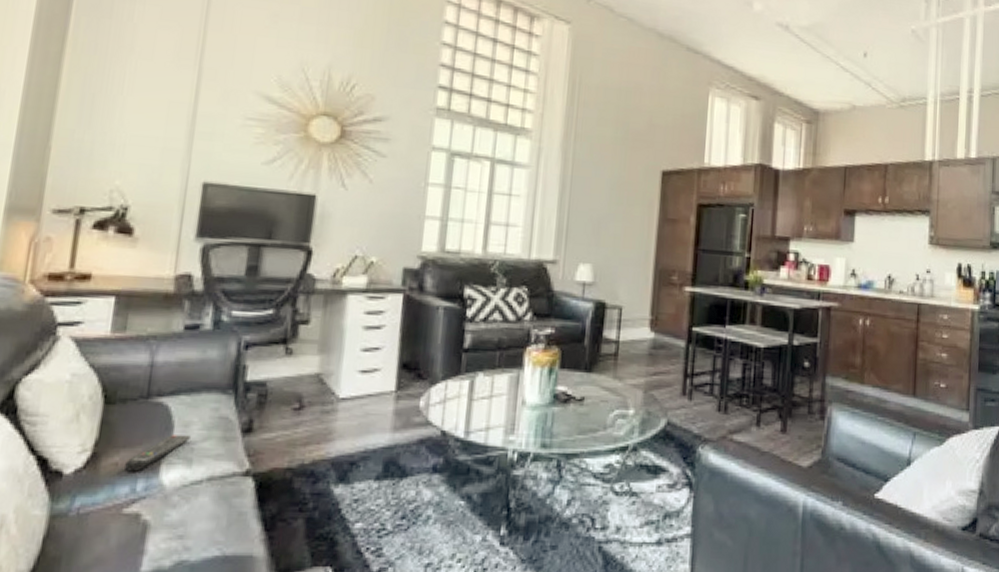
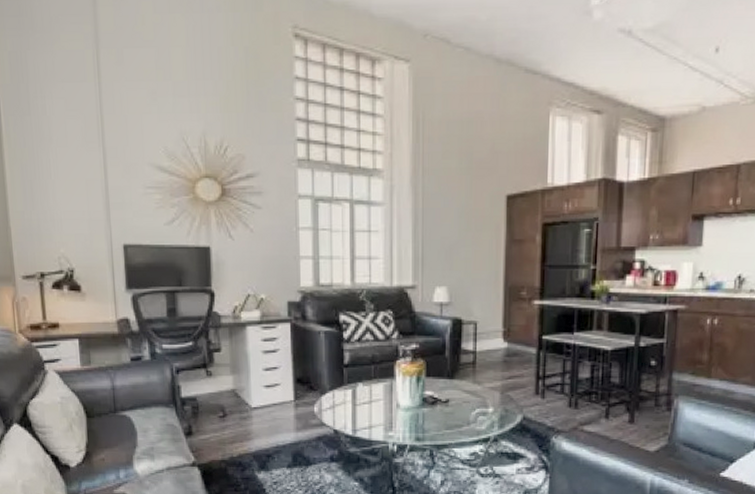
remote control: present [125,435,191,472] -> none [109,438,150,465]

